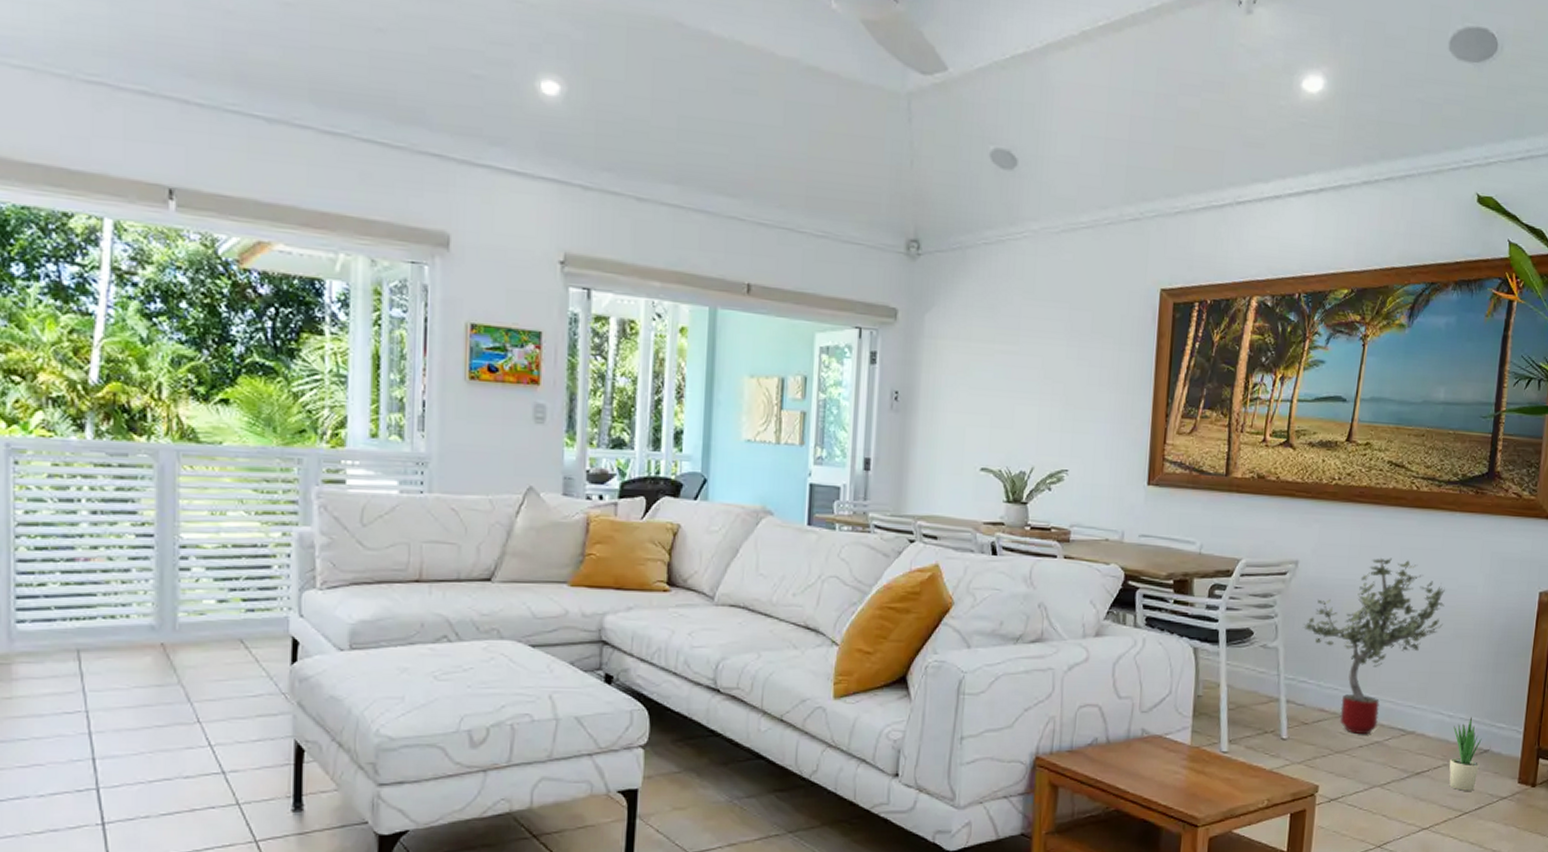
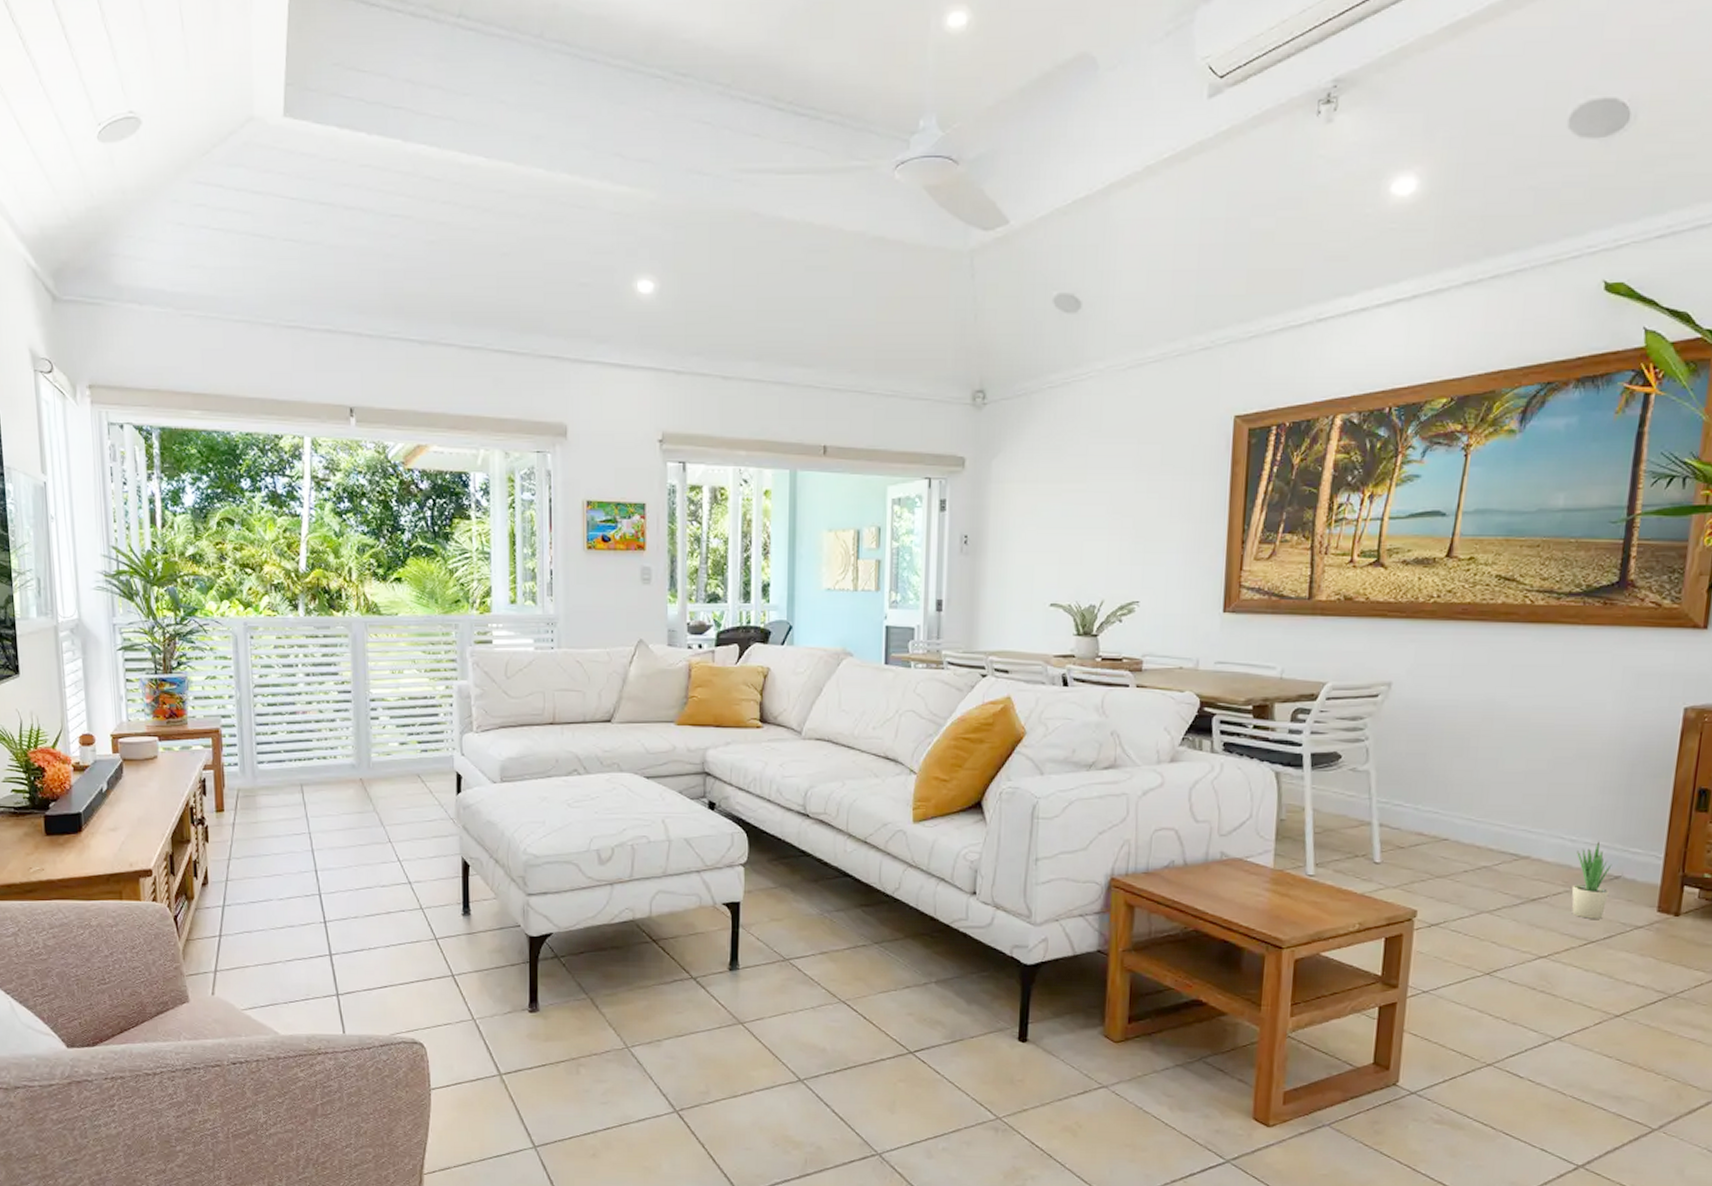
potted tree: present [1303,557,1445,734] -> none [1398,676,1566,858]

